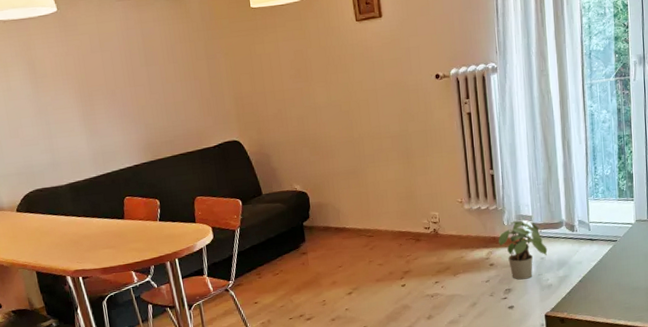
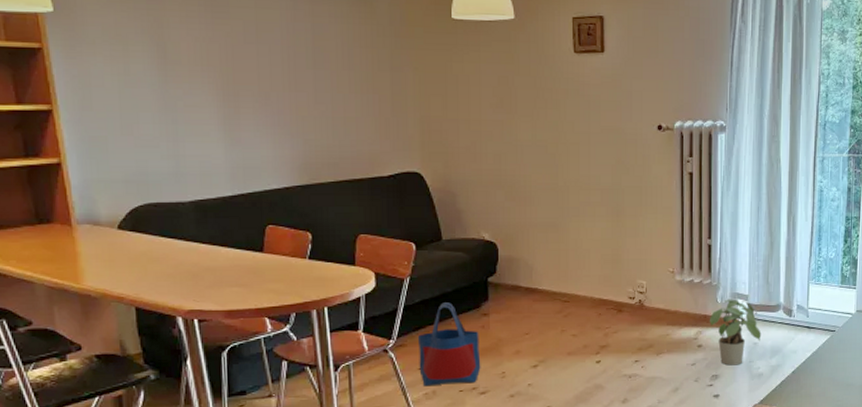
tote bag: none [252,246,305,317] -> present [418,302,481,387]

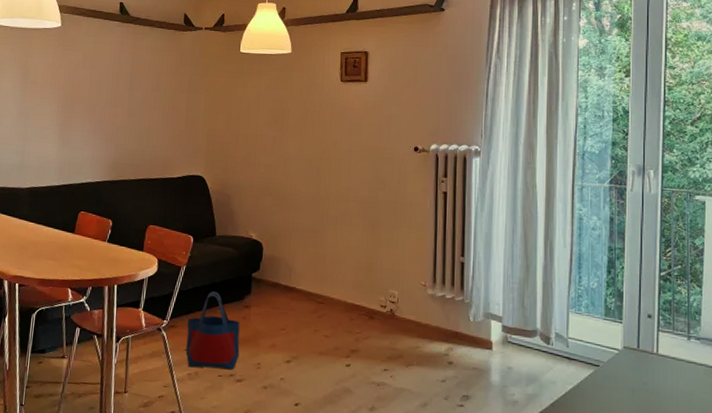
potted plant: present [709,299,762,366] -> none [460,318,517,389]

